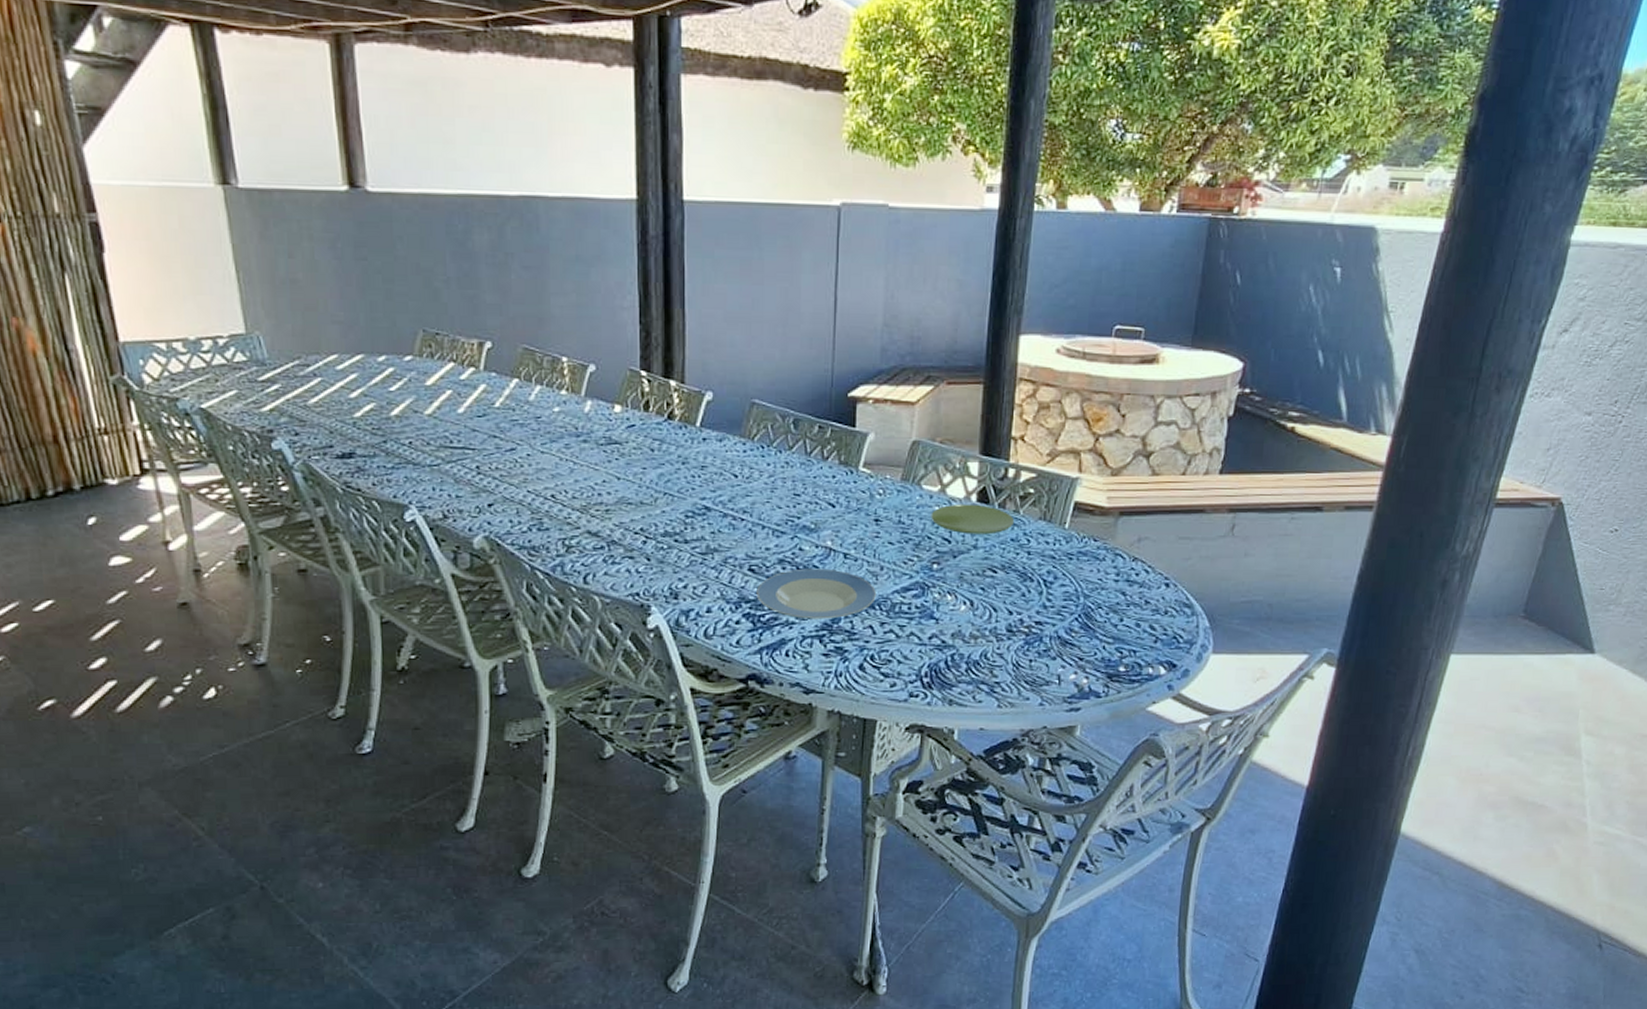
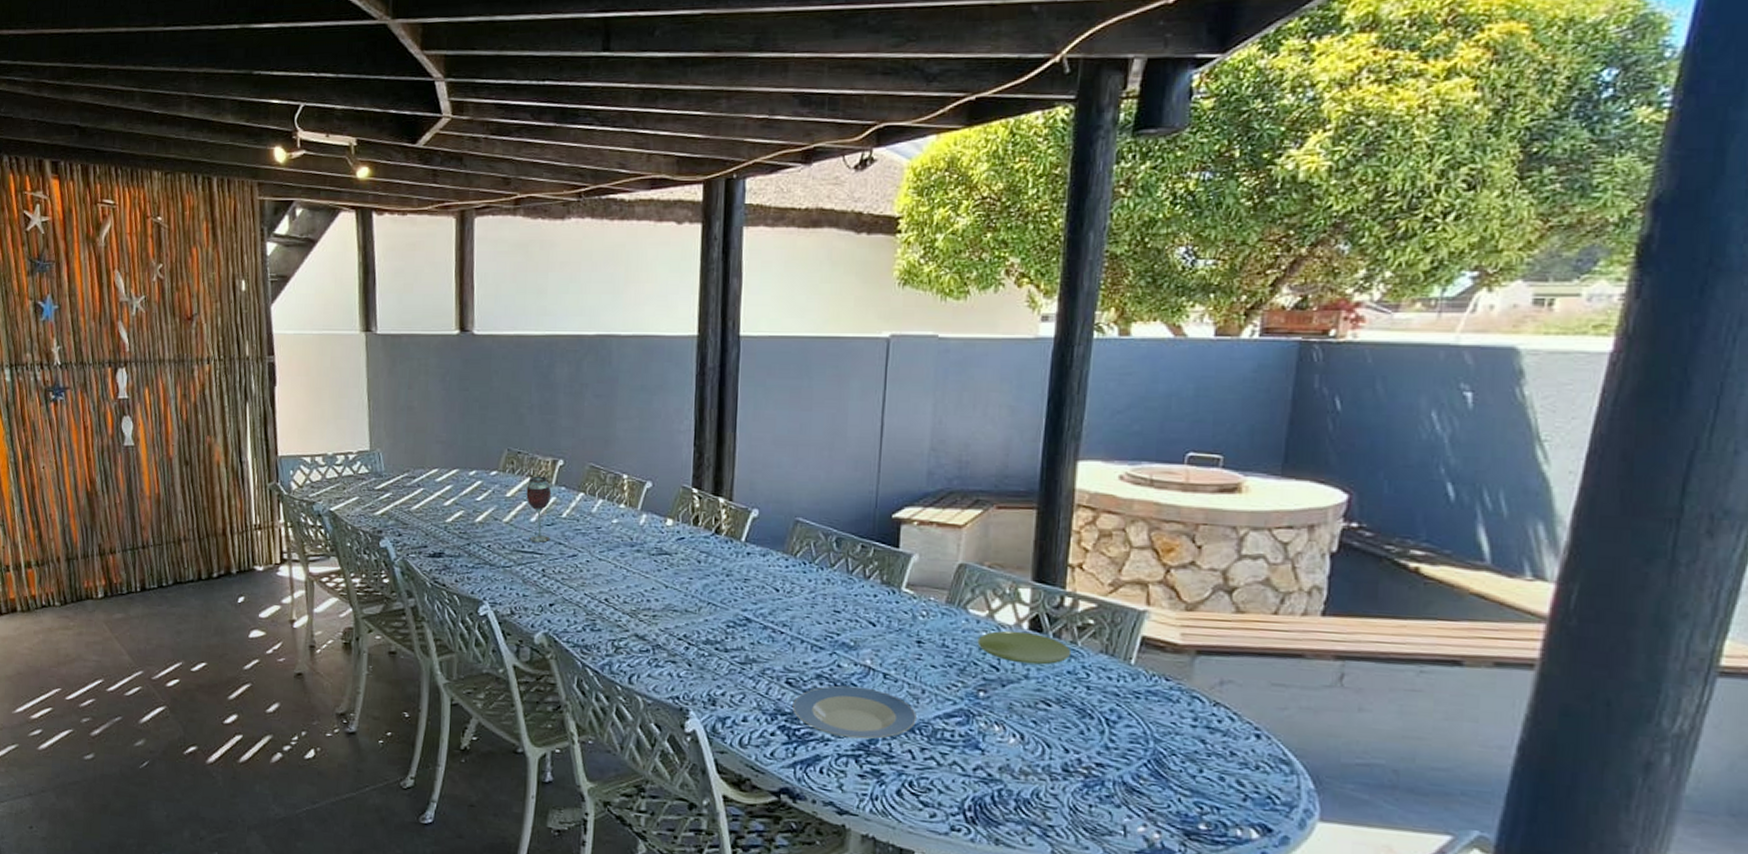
wineglass: none [450,360,483,436] -> present [526,476,552,542]

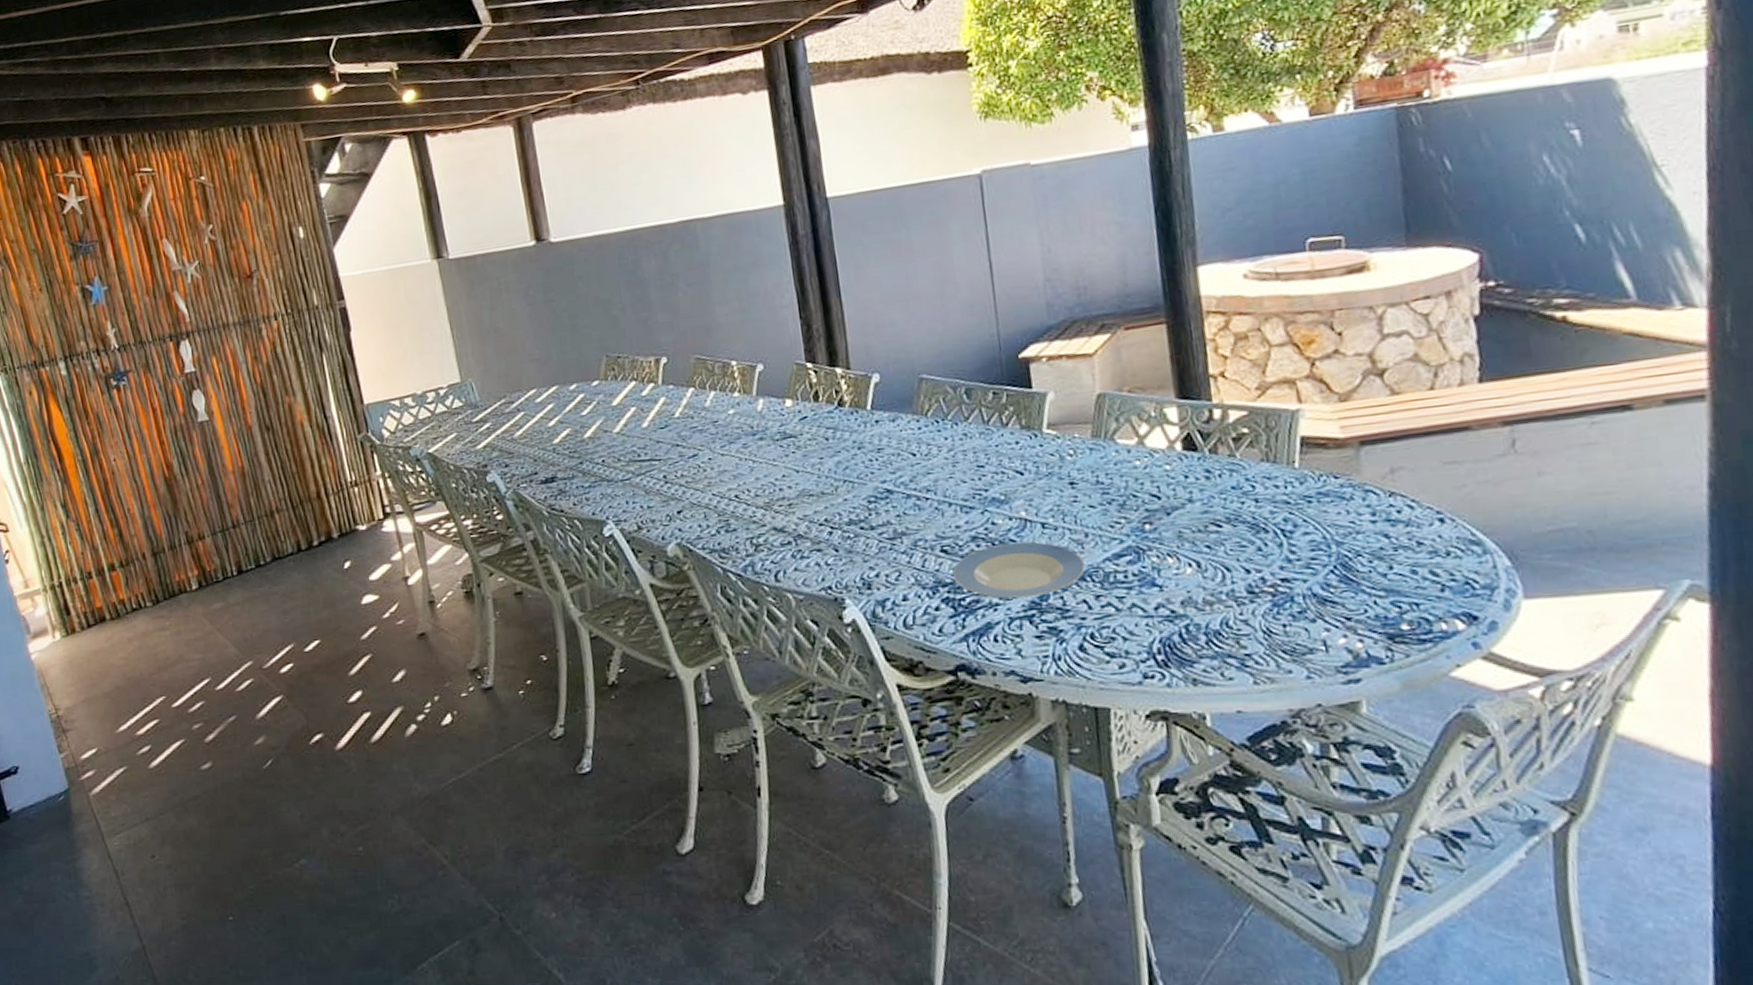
wineglass: present [526,476,552,542] -> none [632,377,667,449]
plate: present [977,630,1072,665] -> none [1132,453,1232,488]

